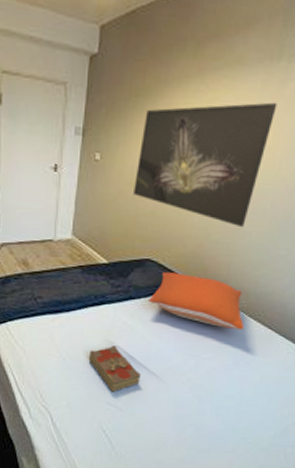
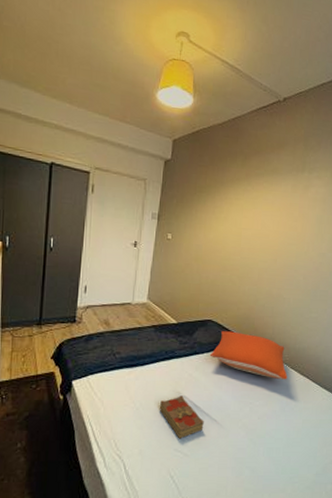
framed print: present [134,102,277,228] -> none [198,201,303,295]

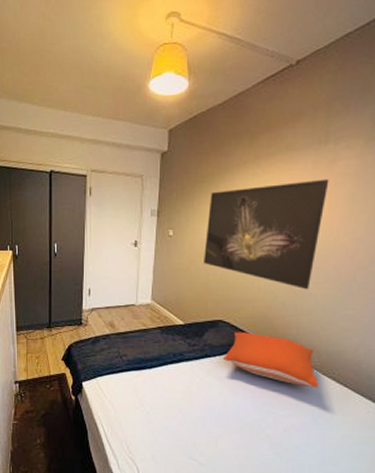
book: present [159,396,204,439] -> none [170,401,220,447]
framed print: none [198,201,303,295] -> present [204,179,329,290]

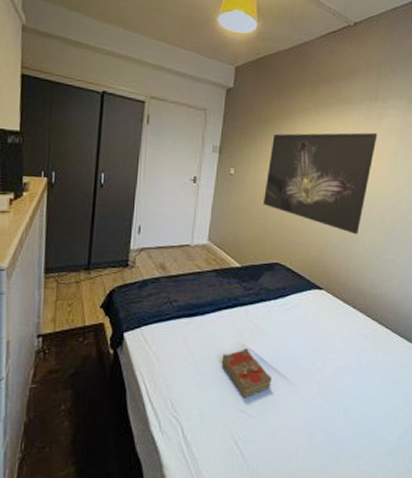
book: none [170,401,220,447] -> present [221,348,272,398]
pillow: present [222,332,319,388] -> none [277,275,364,330]

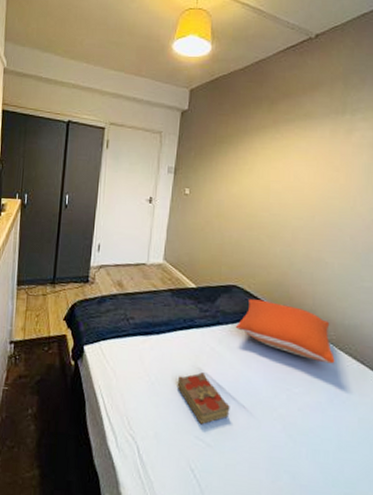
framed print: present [263,132,378,235] -> none [219,148,346,259]
pillow: none [277,275,364,330] -> present [235,299,335,364]

